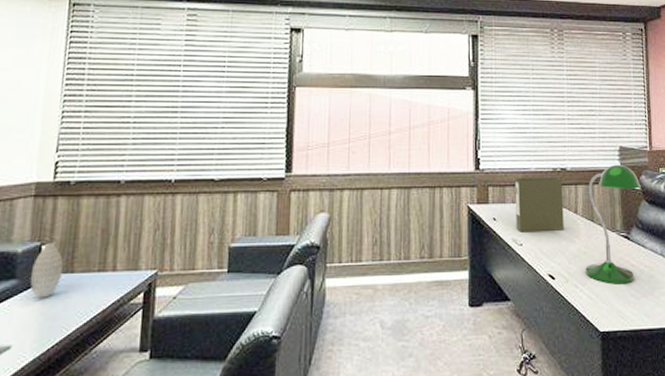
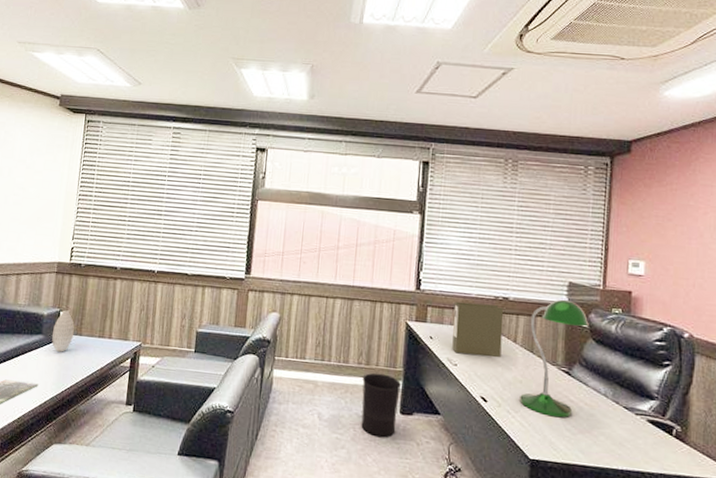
waste bin: none [426,265,469,337] -> present [361,373,402,438]

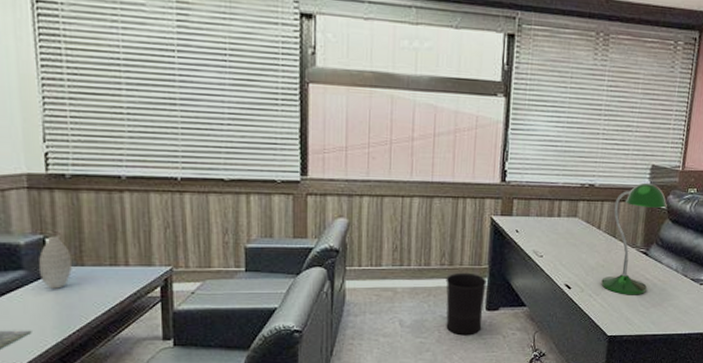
binder: present [452,301,504,357] -> none [538,191,590,245]

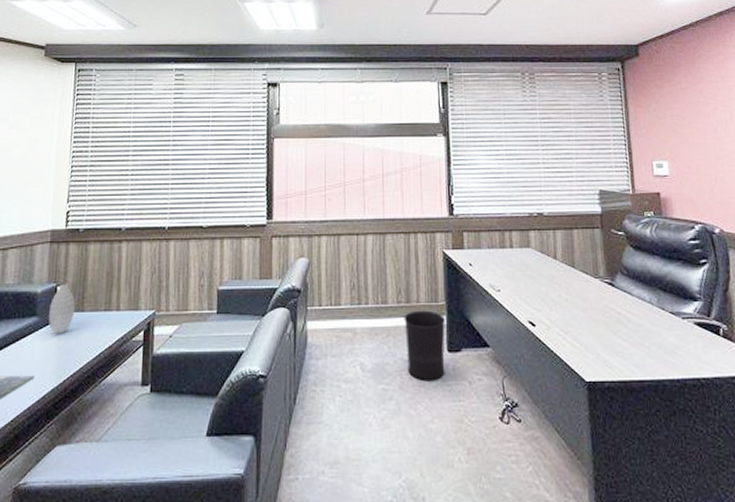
desk lamp: present [601,182,667,295] -> none [567,208,625,333]

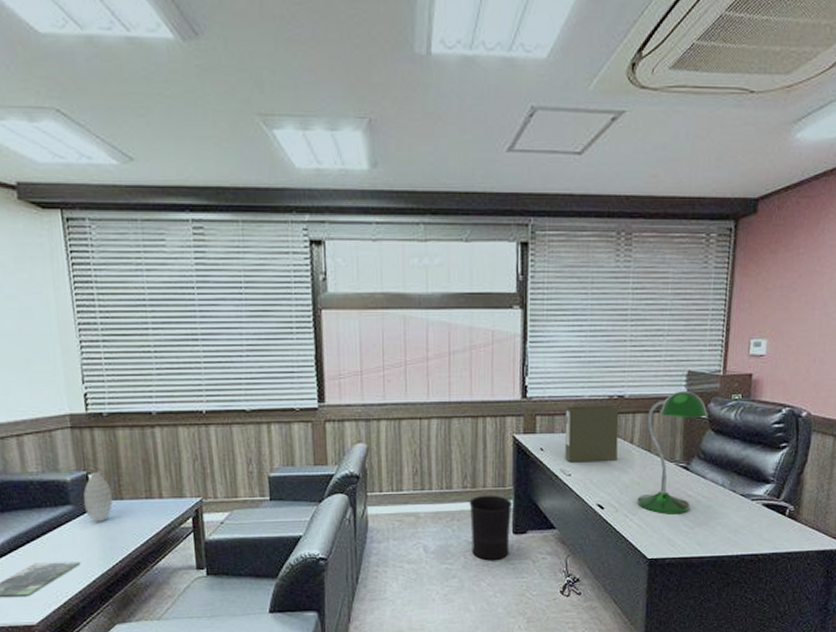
binder: none [489,222,543,278] -> present [564,406,620,463]
desk lamp: none [567,208,625,333] -> present [637,390,708,514]

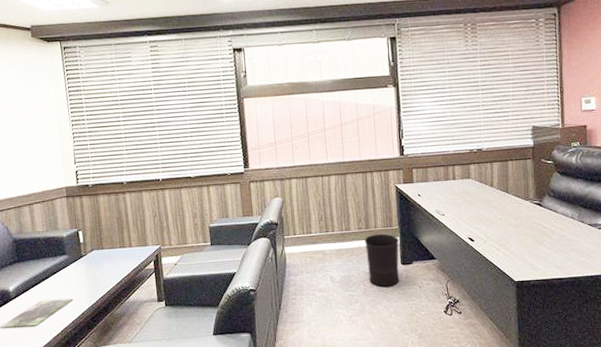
vase: present [82,472,113,522] -> none [75,229,96,267]
binder: present [564,406,620,463] -> none [435,157,481,205]
desk lamp: present [637,390,708,514] -> none [501,142,553,244]

